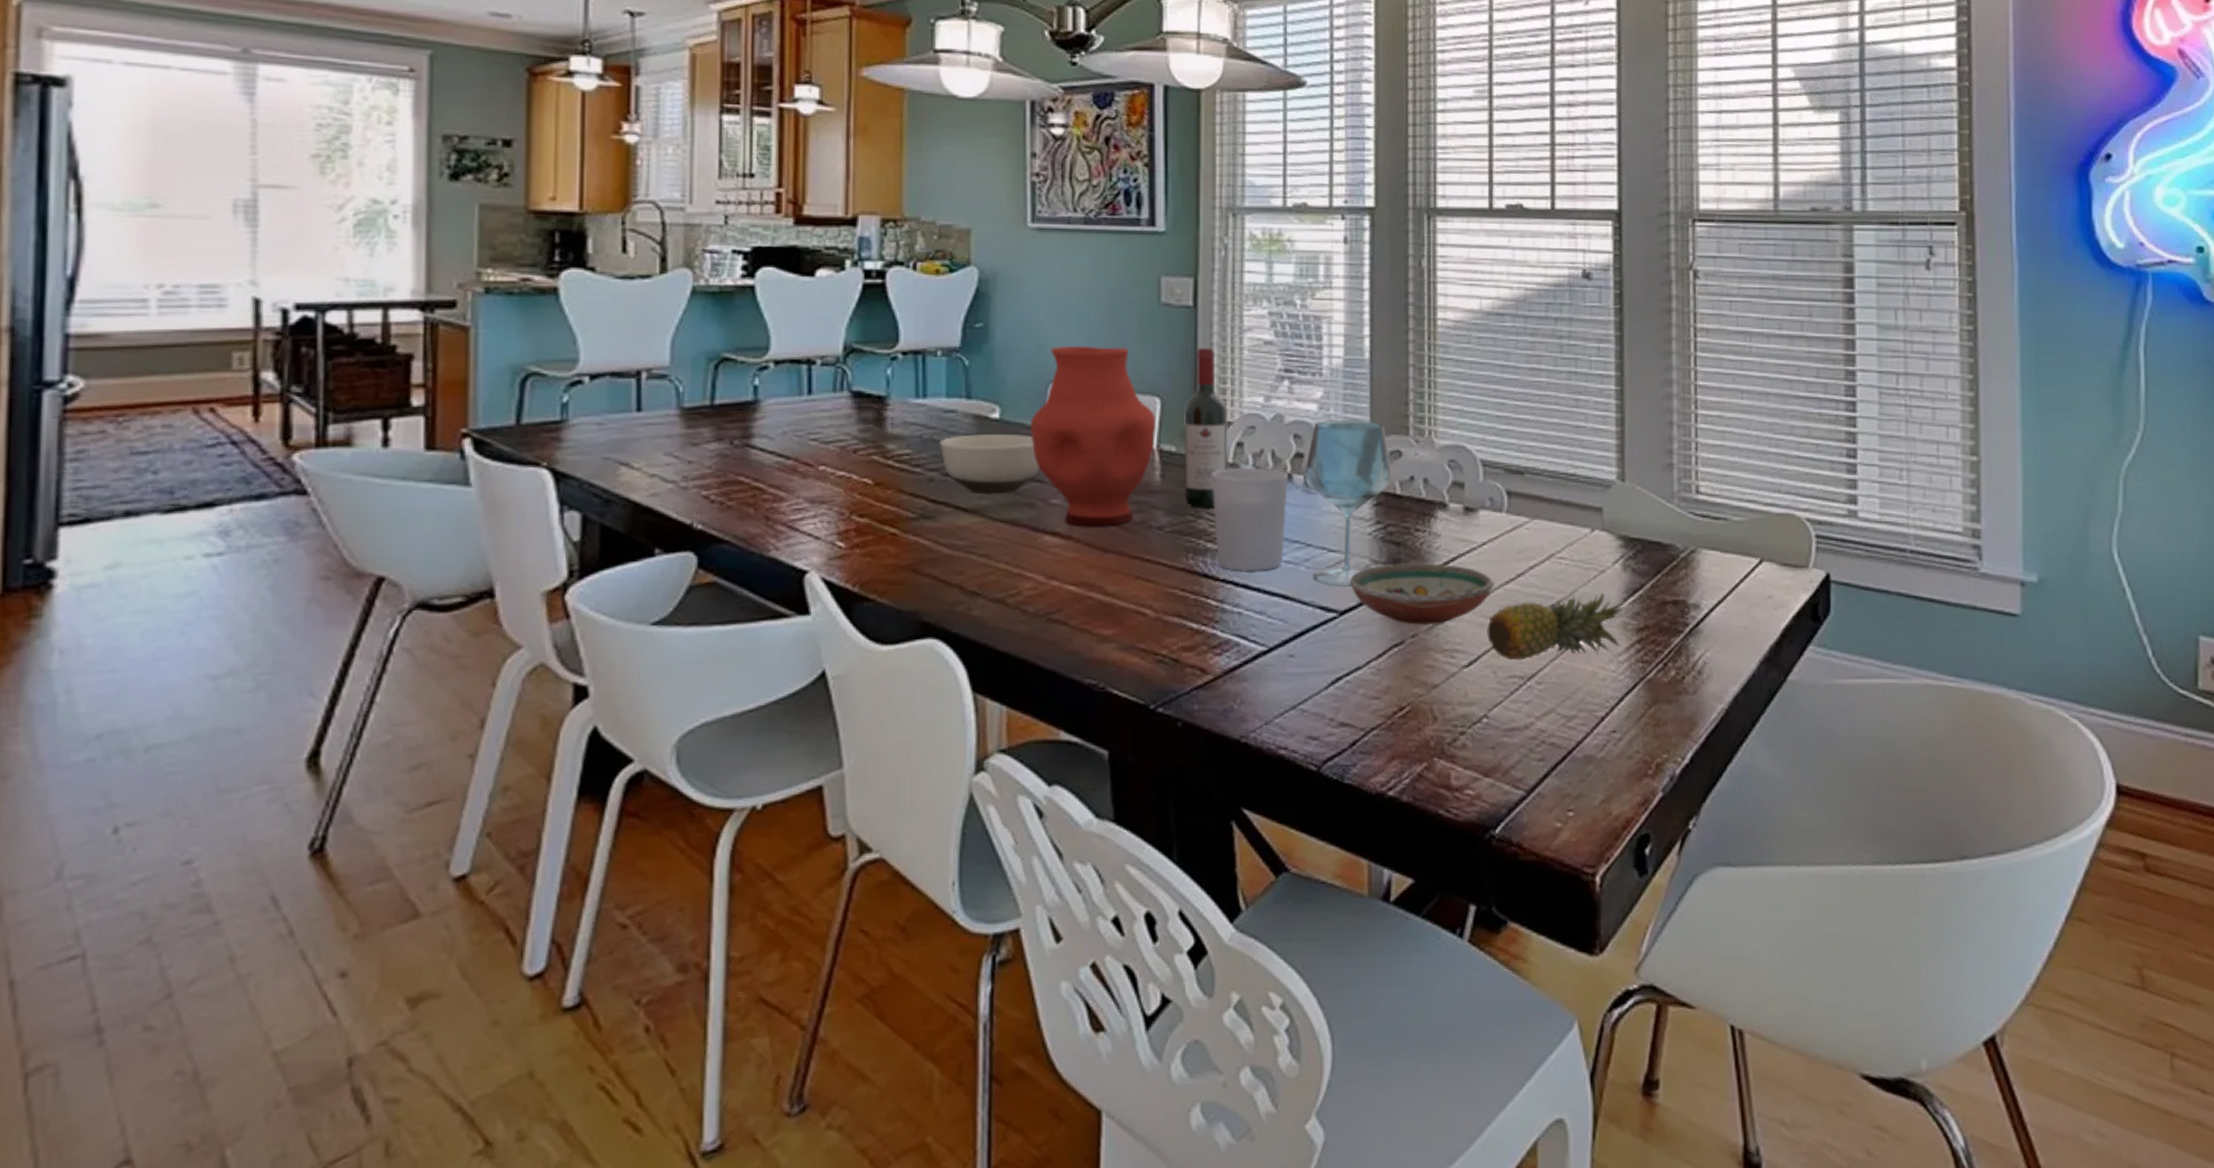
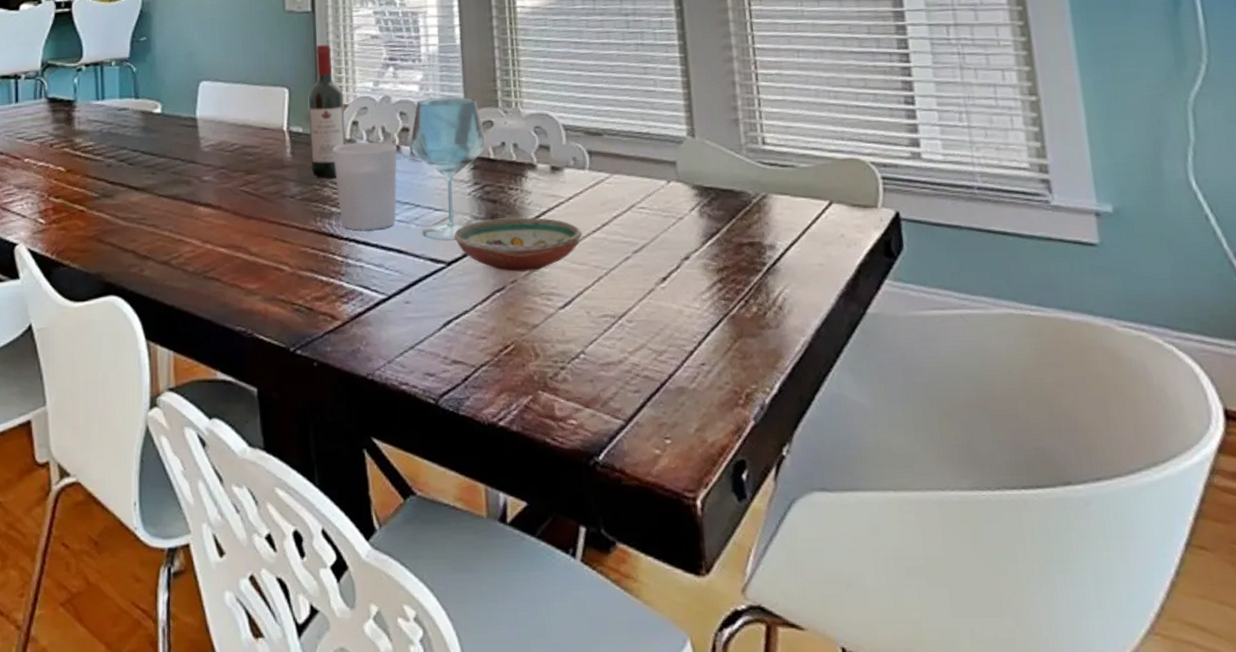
bowl: present [940,434,1039,495] -> none [115,125,193,176]
vase: present [1031,345,1155,529] -> none [186,49,285,200]
fruit: present [1487,592,1624,661] -> none [578,237,703,302]

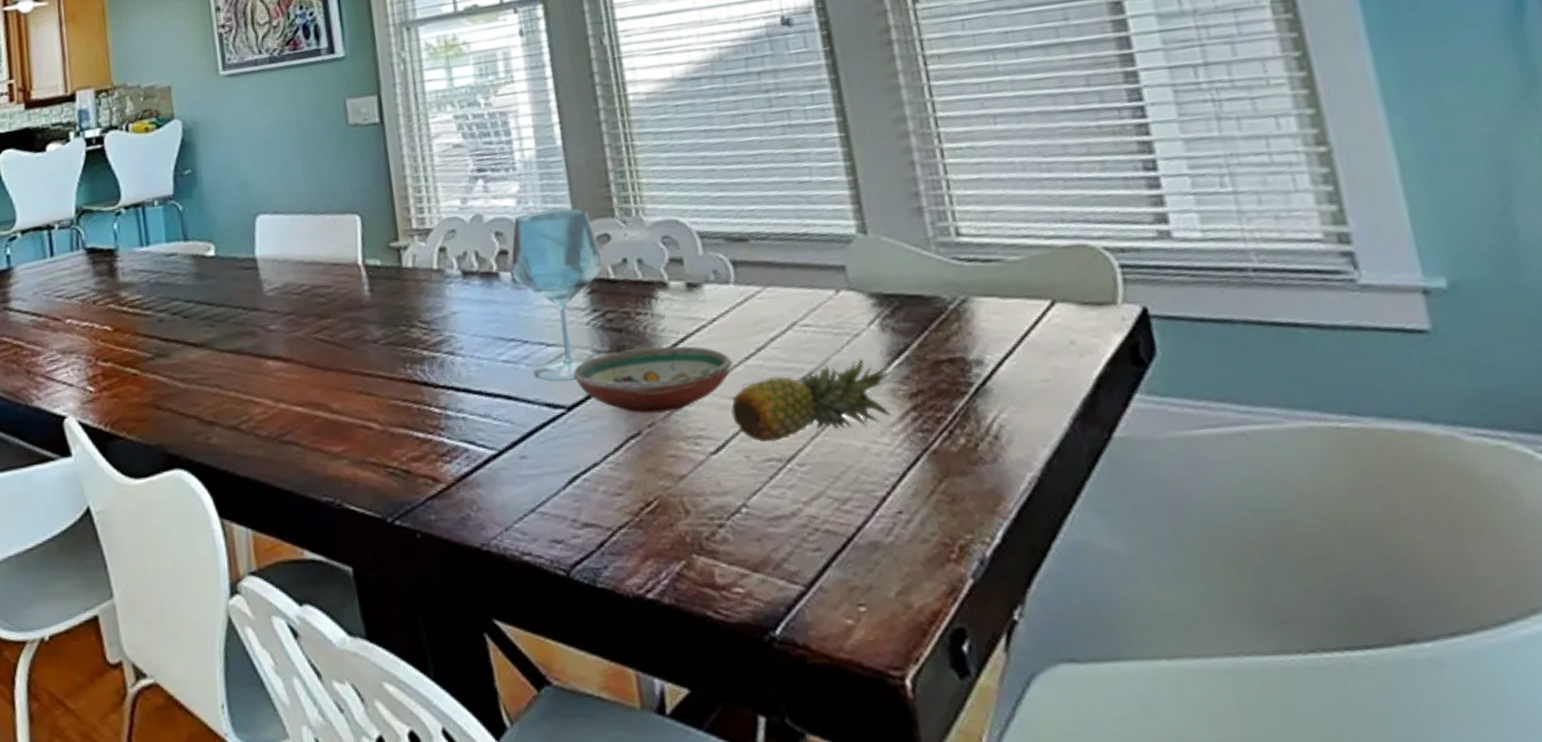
wine bottle: present [308,44,346,179] -> none [383,159,434,317]
candle holder: present [333,142,398,231] -> none [418,269,501,376]
fruit: none [578,237,703,302] -> present [731,358,892,443]

